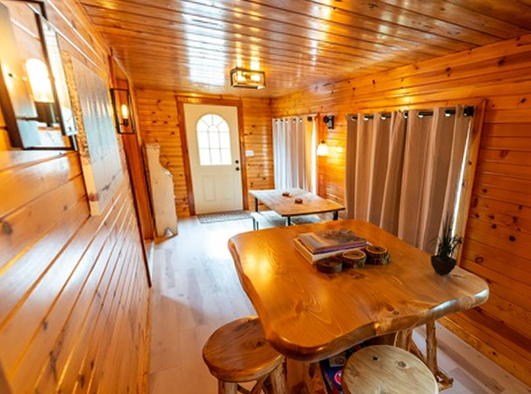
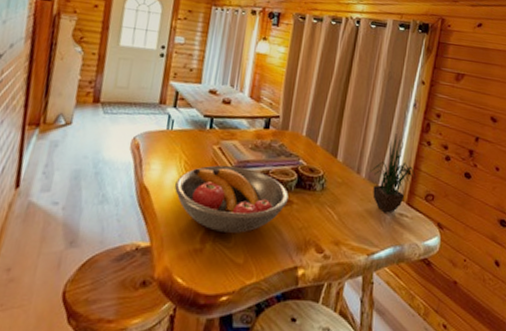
fruit bowl: none [269,252,360,303] -> present [175,165,289,233]

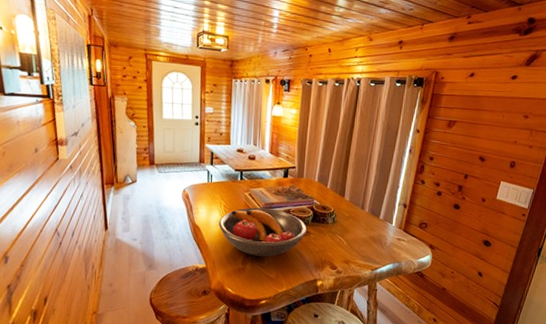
potted plant: present [369,125,417,213] -> none [372,169,412,239]

